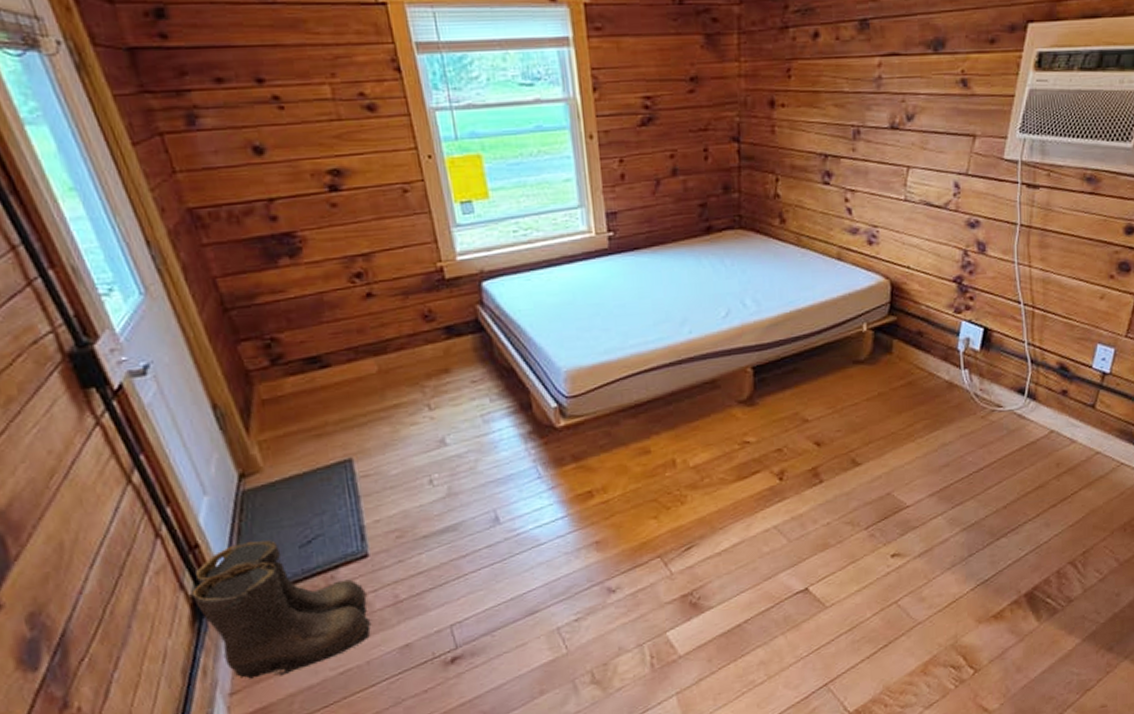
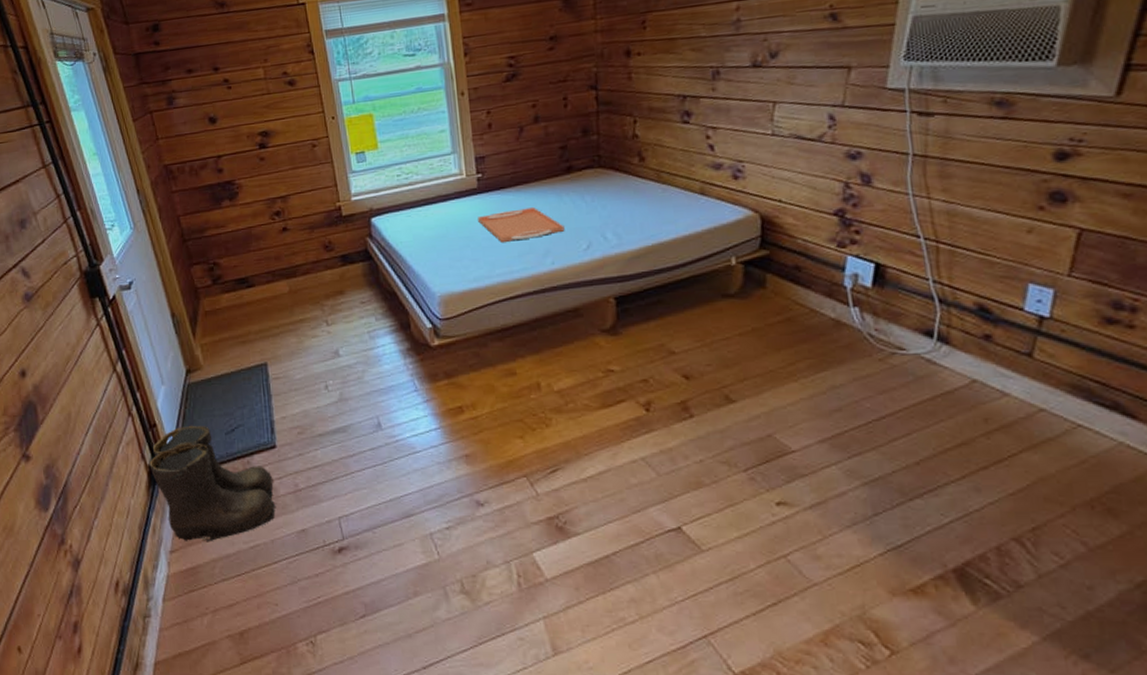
serving tray: none [609,271,703,310] -> present [478,207,565,242]

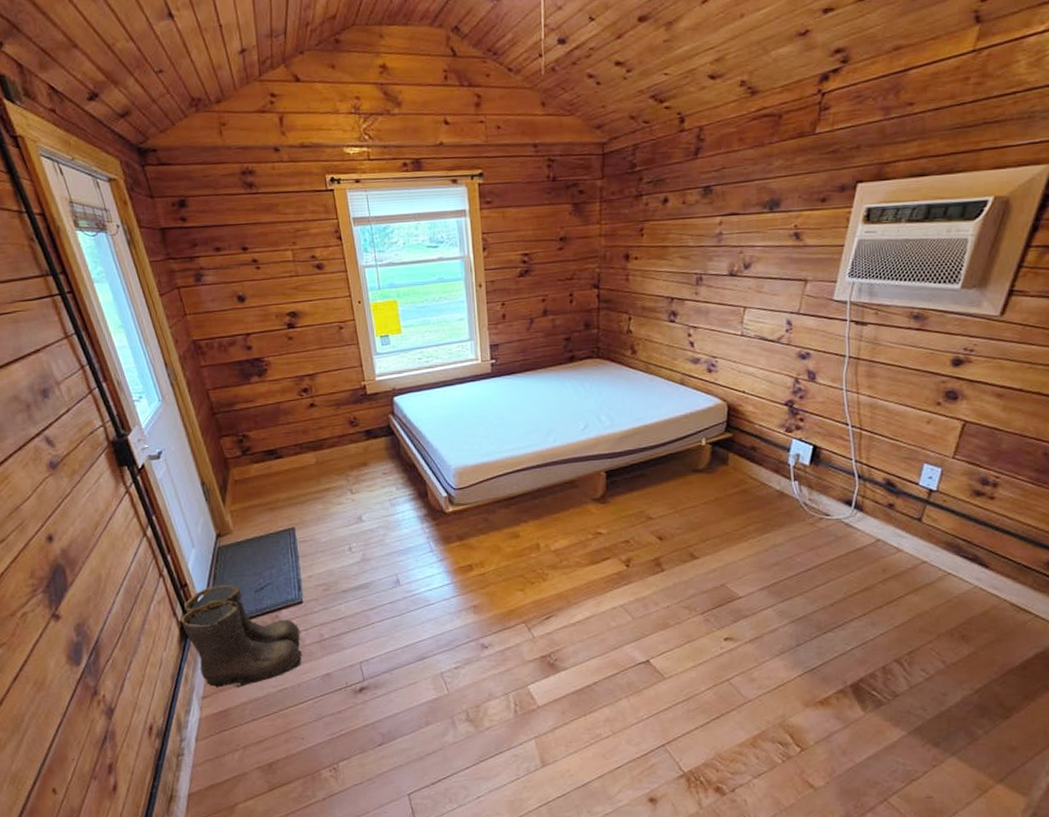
serving tray: present [478,207,565,242] -> none [491,392,566,422]

